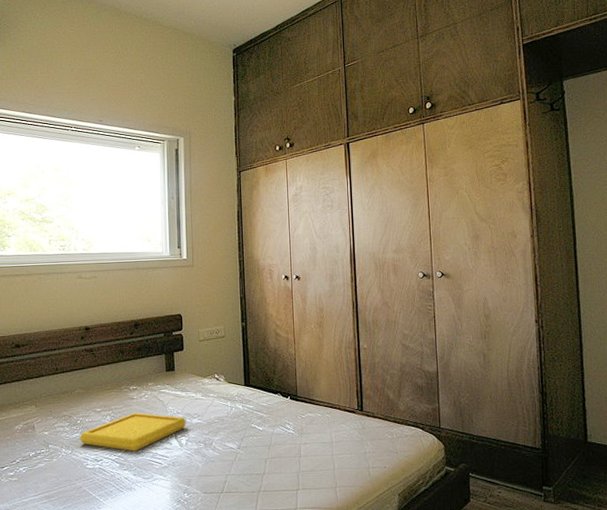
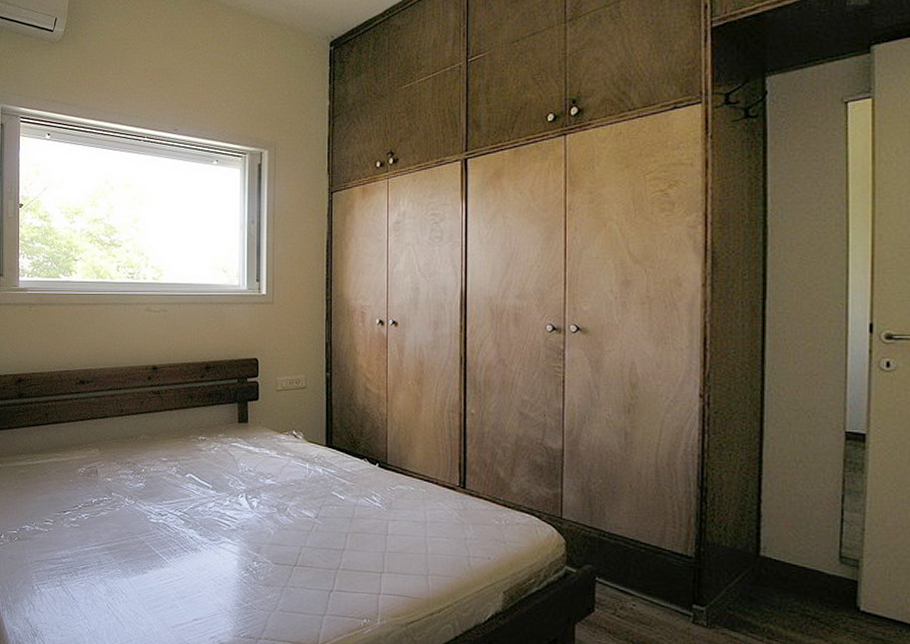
serving tray: present [79,412,187,452] -> none [143,466,259,509]

